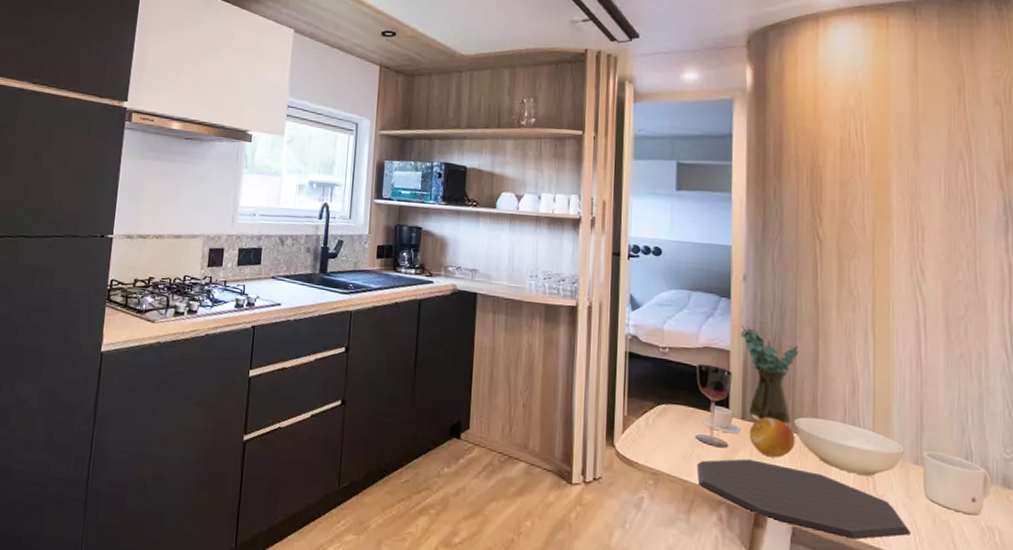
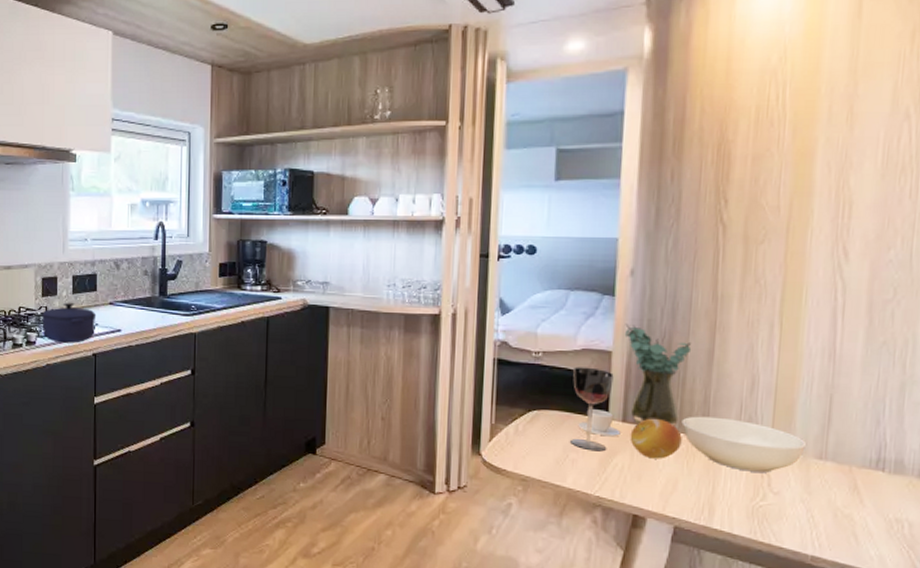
cooking pot: none [205,273,259,315] -> present [42,302,97,343]
placemat: present [698,458,910,539] -> none [571,461,807,536]
mug: present [922,450,992,515] -> none [825,444,907,507]

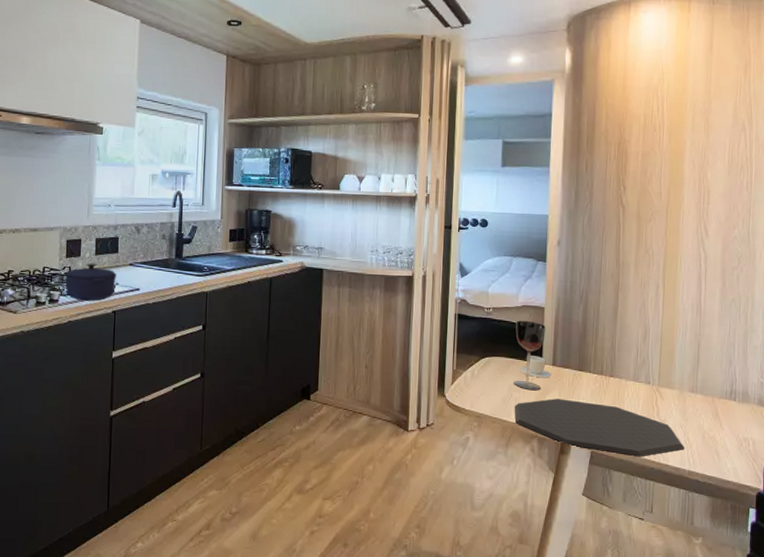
placemat: none [571,461,807,536] -> present [515,398,684,457]
vase: present [624,323,692,426] -> none [553,284,602,369]
fruit: present [630,418,682,459] -> none [558,362,596,396]
bowl: present [681,416,807,473] -> none [595,360,684,404]

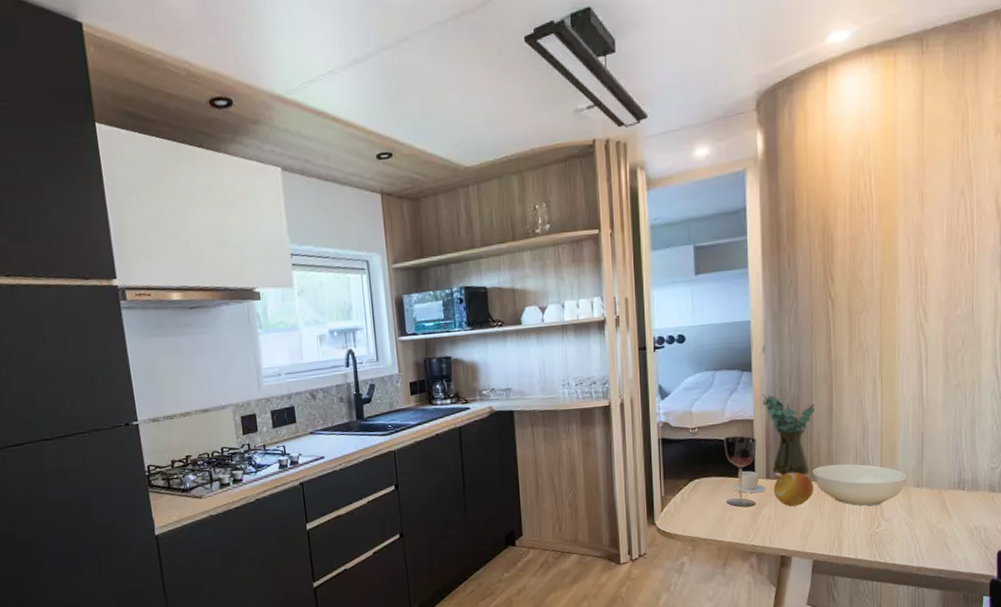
cooking pot: present [65,263,117,301] -> none [245,436,299,477]
placemat: present [515,398,684,457] -> none [730,511,911,560]
vase: none [553,284,602,369] -> present [762,394,815,480]
fruit: none [558,362,596,396] -> present [773,472,814,507]
bowl: none [595,360,684,404] -> present [812,463,907,506]

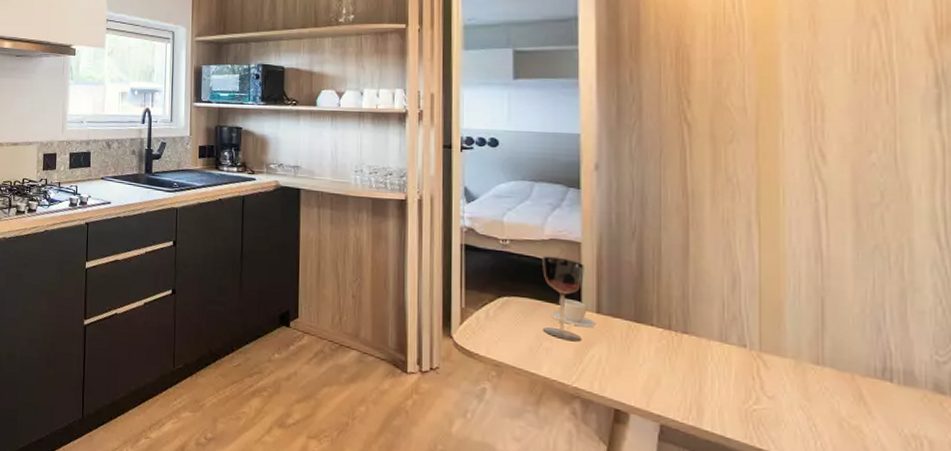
vase: present [762,394,815,480] -> none [593,215,665,321]
fruit: present [773,472,814,507] -> none [606,311,661,354]
bowl: present [812,463,907,506] -> none [660,311,801,375]

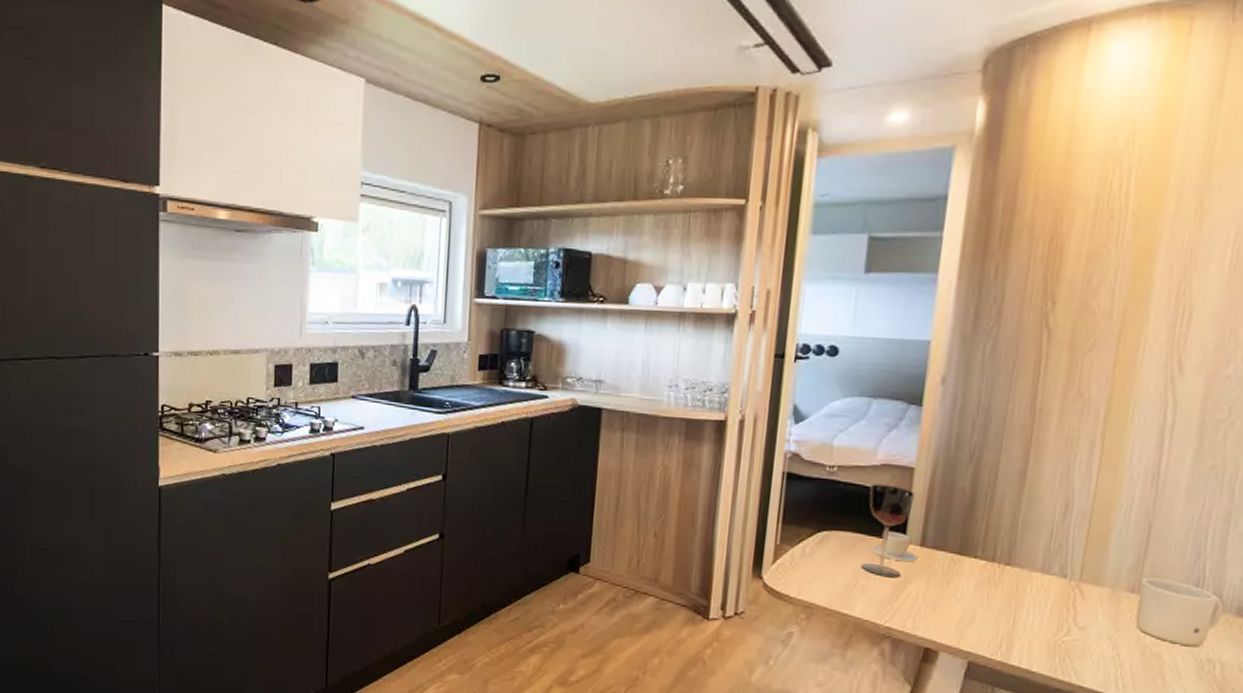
mug: none [823,350,919,421] -> present [1135,577,1224,646]

